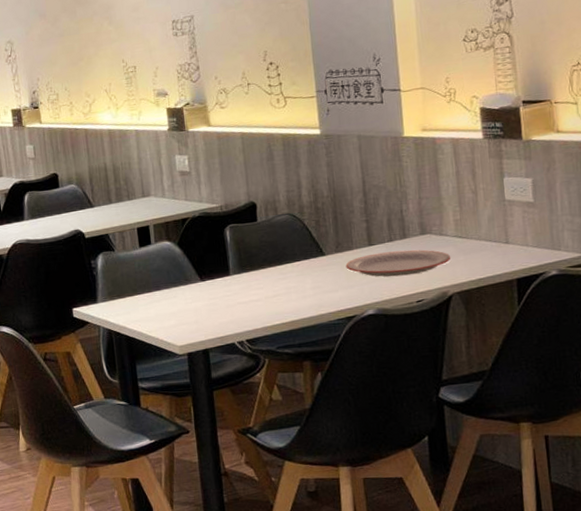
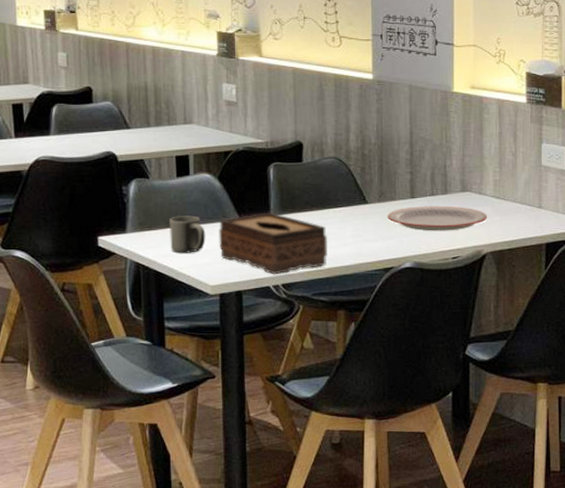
mug: none [136,281,171,318] -> present [169,215,206,253]
tissue box: none [182,272,289,332] -> present [219,212,328,275]

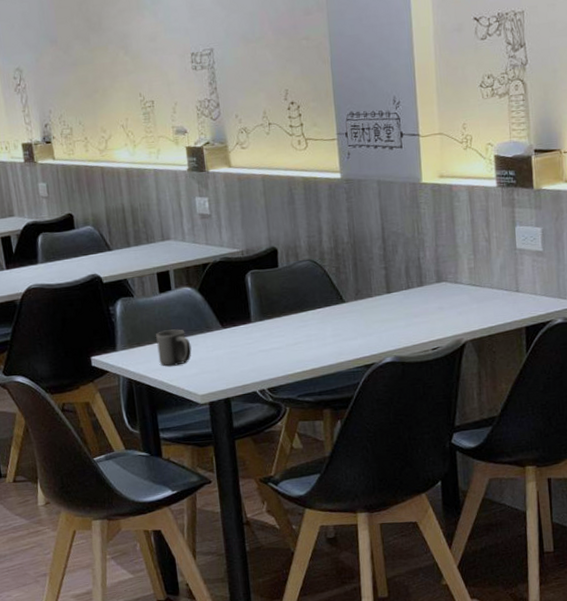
tissue box: present [219,212,328,275] -> none [203,319,309,380]
plate: present [387,206,488,231] -> none [365,297,465,325]

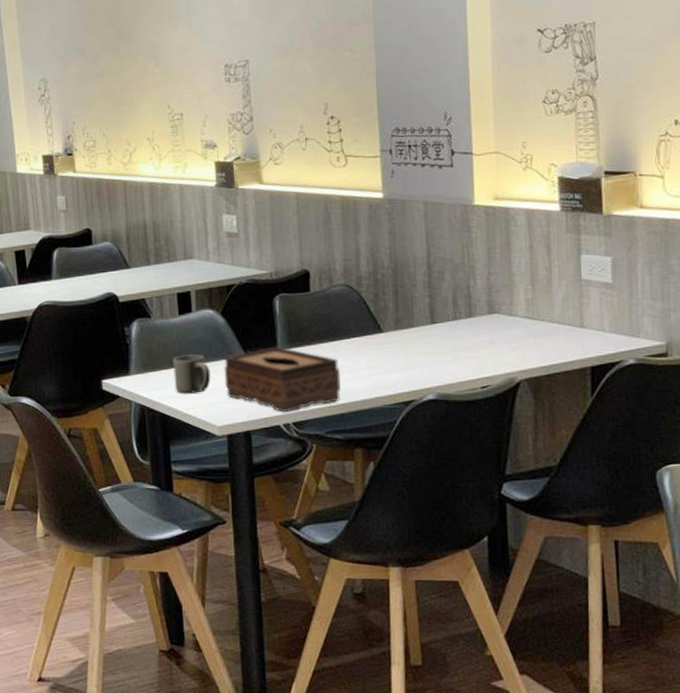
tissue box: none [203,319,309,380] -> present [224,346,341,413]

